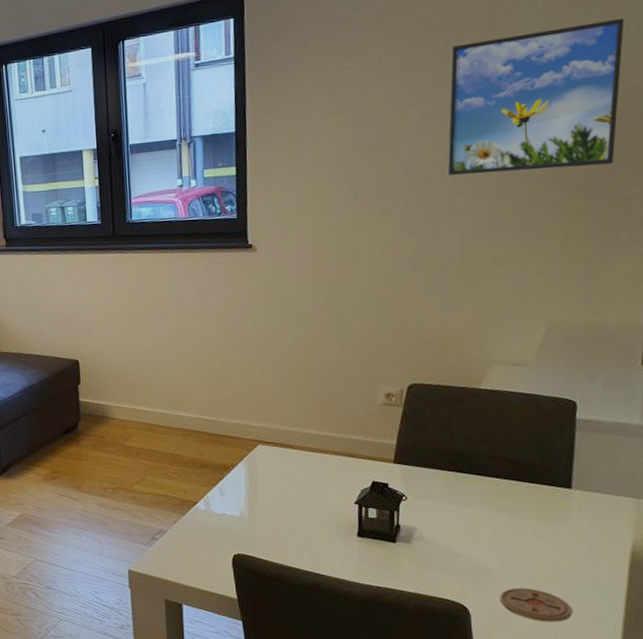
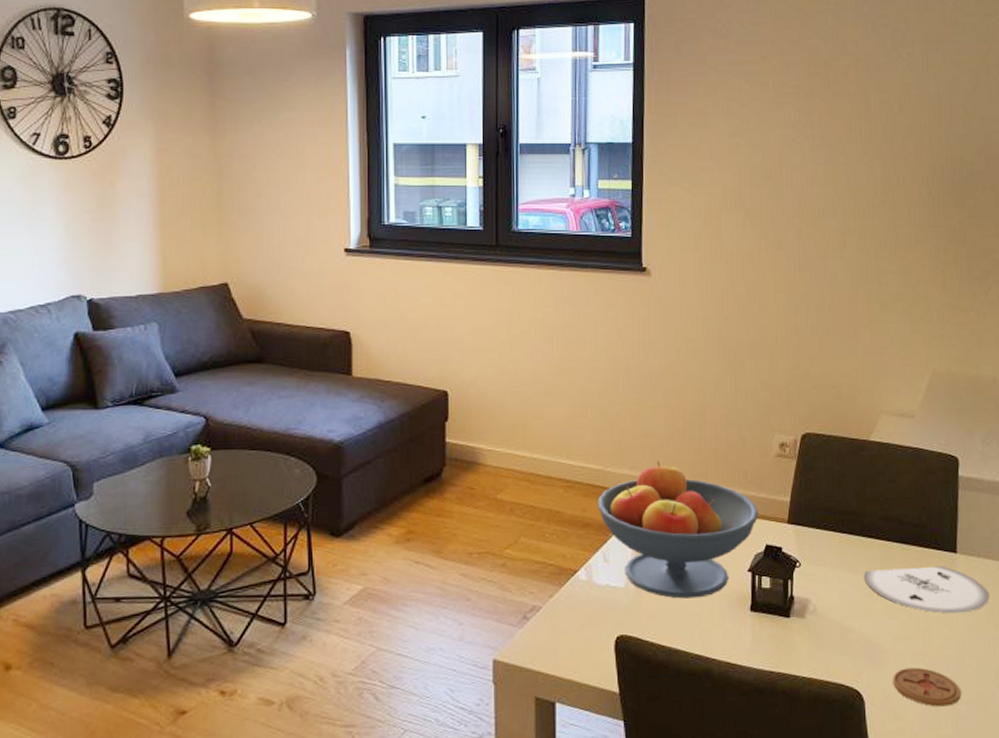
fruit bowl: none [213,412,365,526] -> present [597,461,758,599]
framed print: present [447,18,625,176] -> none [837,76,987,215]
plate: none [472,501,606,542] -> present [864,567,989,614]

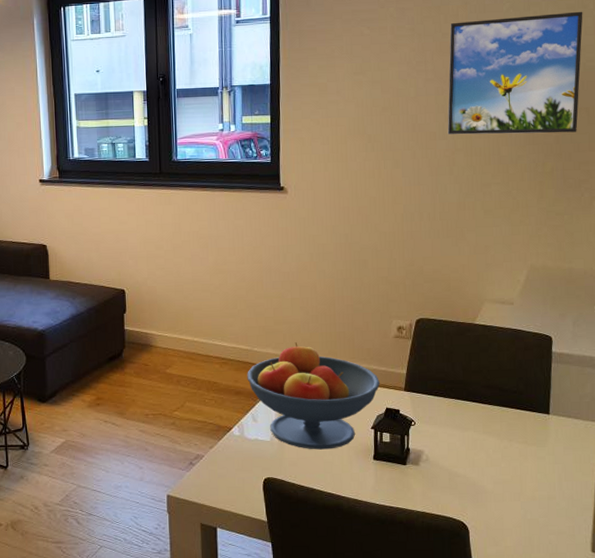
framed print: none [837,76,987,215] -> present [447,11,583,135]
plate: present [864,567,989,614] -> none [469,425,577,463]
coaster: present [893,667,961,707] -> none [493,505,552,536]

